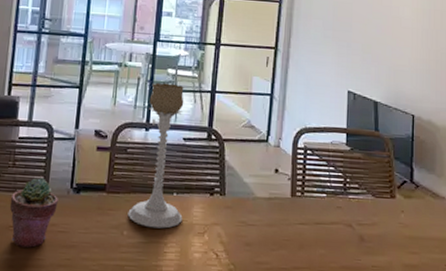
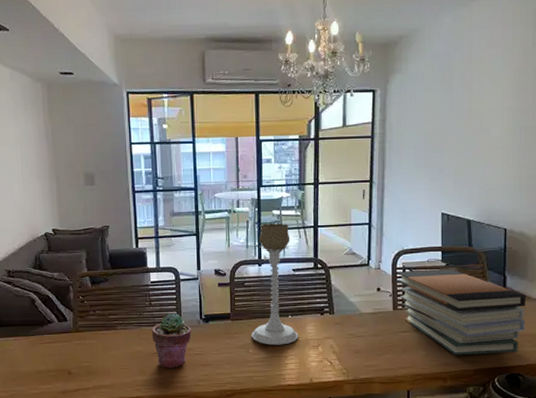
book stack: none [298,152,435,259] -> present [398,269,527,356]

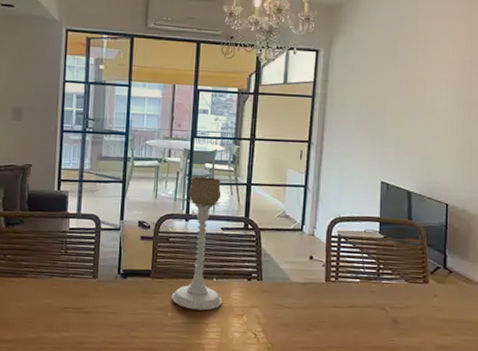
potted succulent: present [151,313,191,368] -> none [64,265,107,327]
book stack: present [398,269,527,356] -> none [332,240,468,341]

